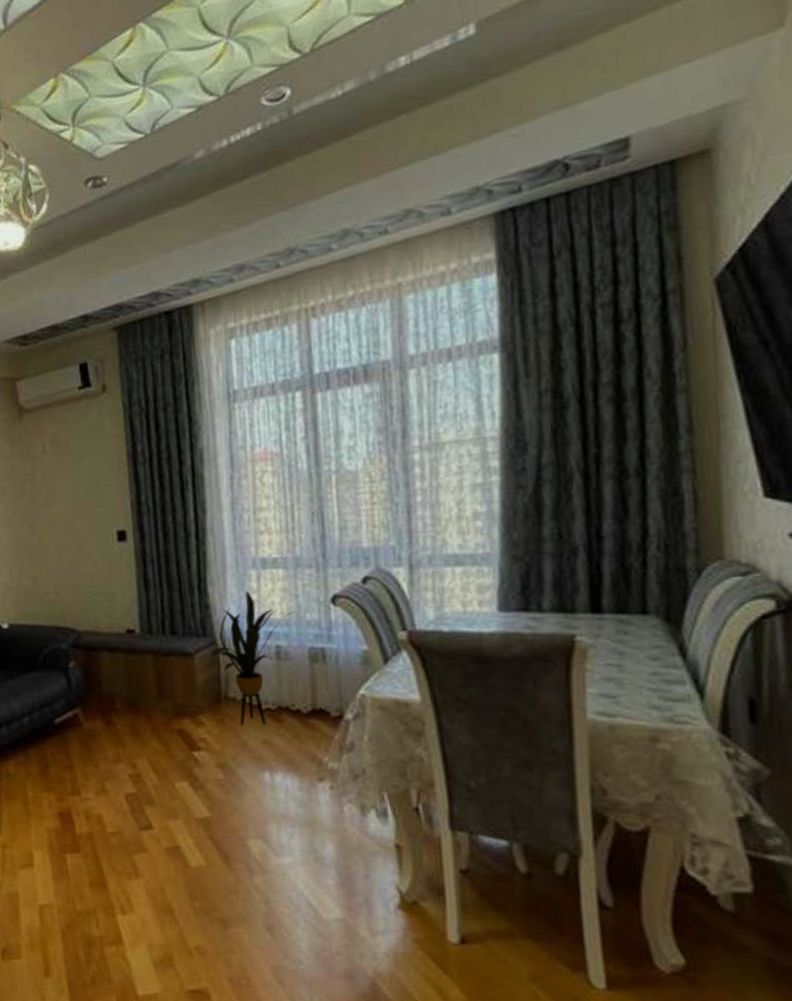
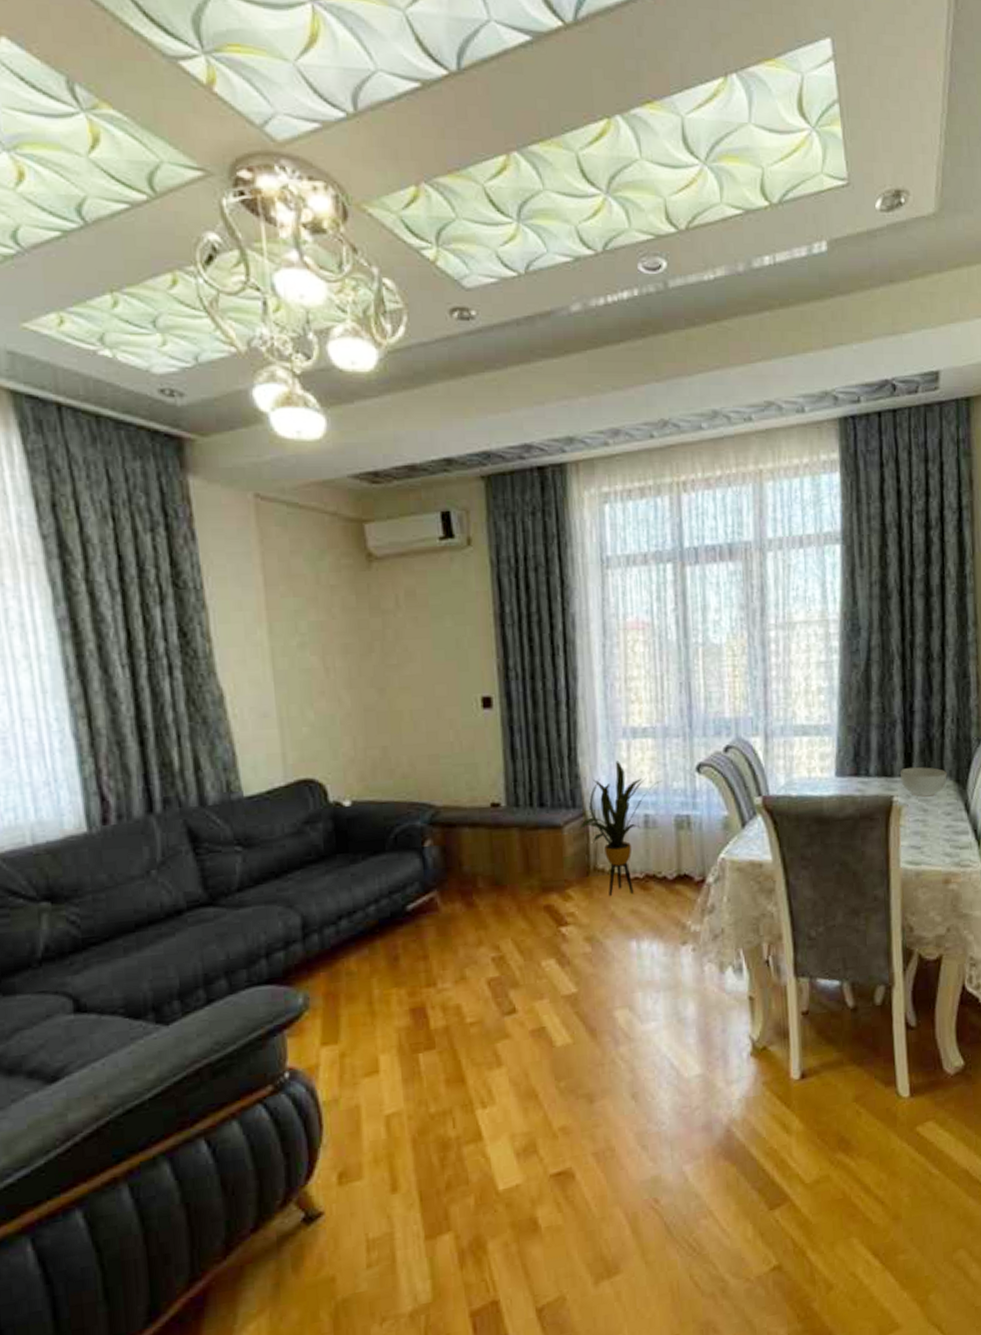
bowl: none [583,601,652,637] -> present [899,766,947,797]

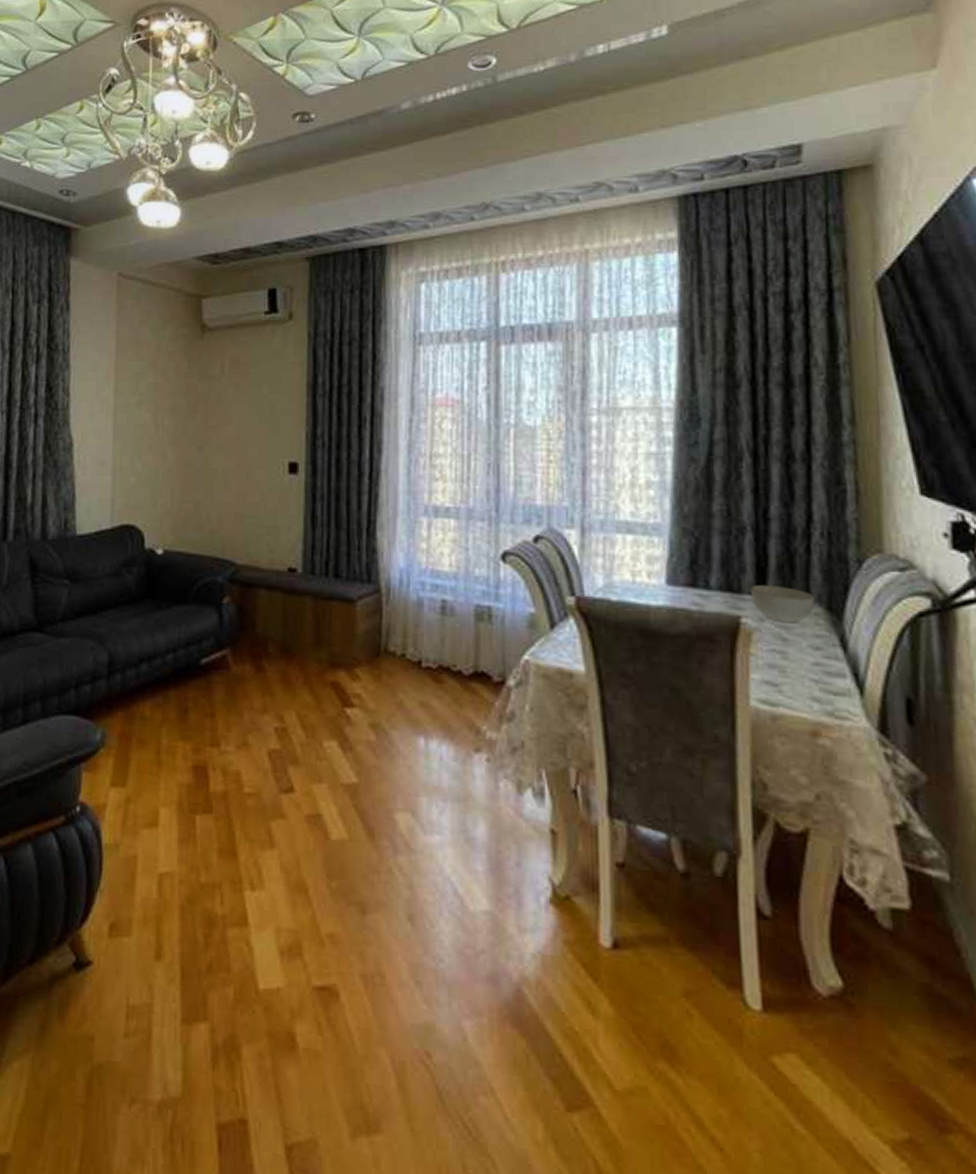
house plant: present [578,761,663,897] -> none [371,539,463,685]

